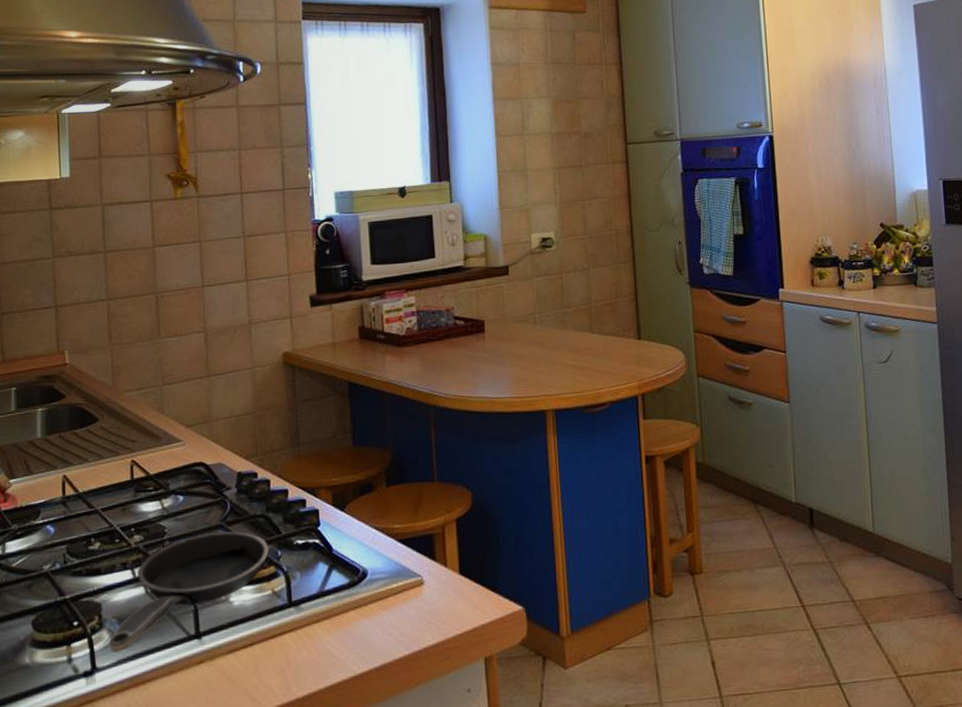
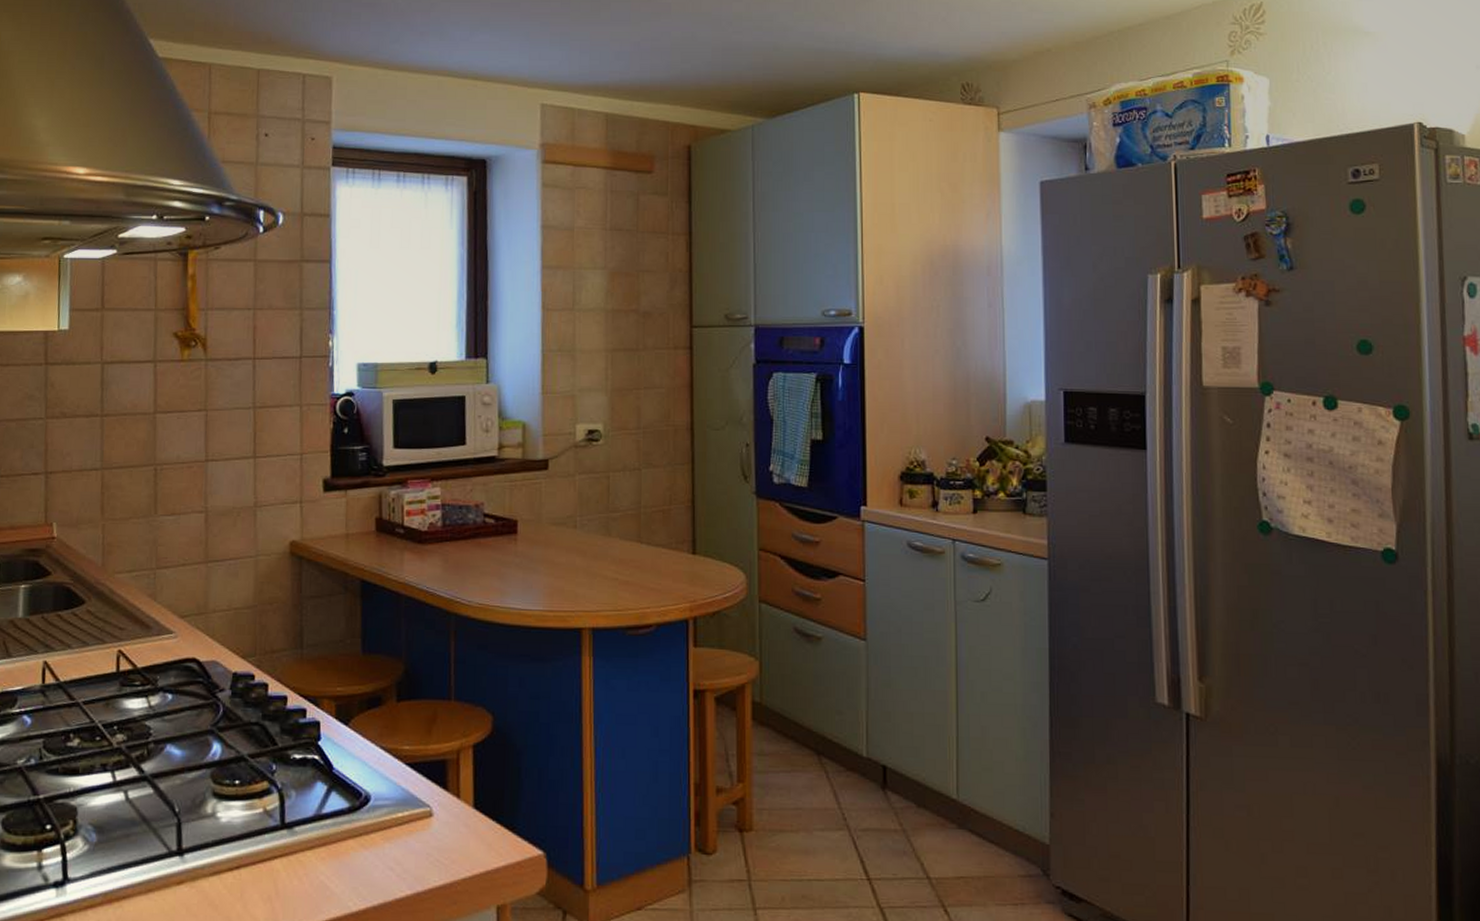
frying pan: present [109,530,269,654] -> none [83,736,263,864]

